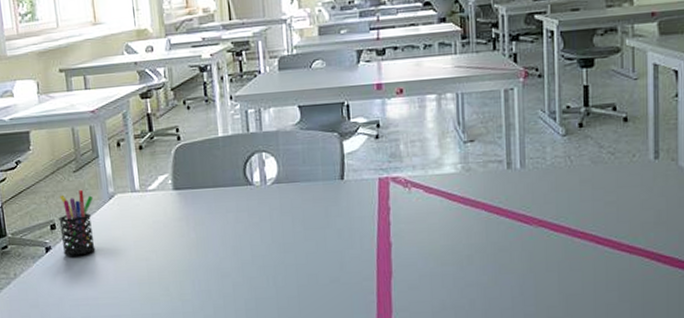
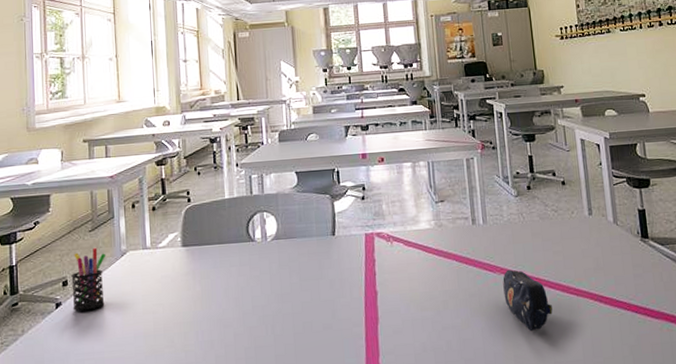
pencil case: none [540,221,598,292] -> present [503,269,553,332]

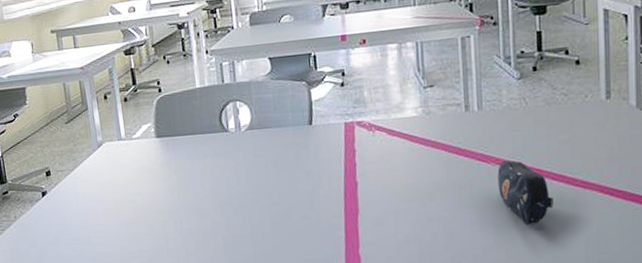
pen holder: present [71,247,106,312] -> none [53,139,87,200]

